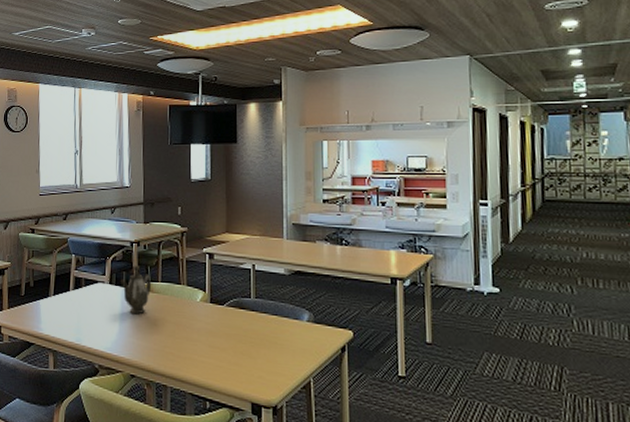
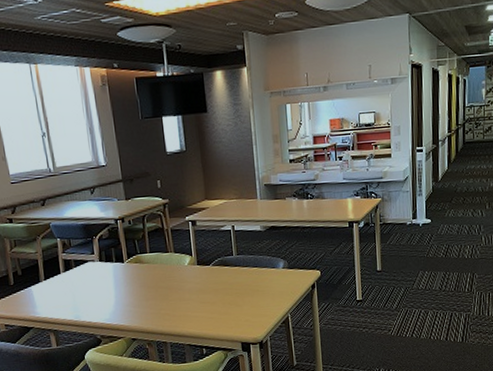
teapot: present [121,265,152,315] -> none [110,240,141,286]

